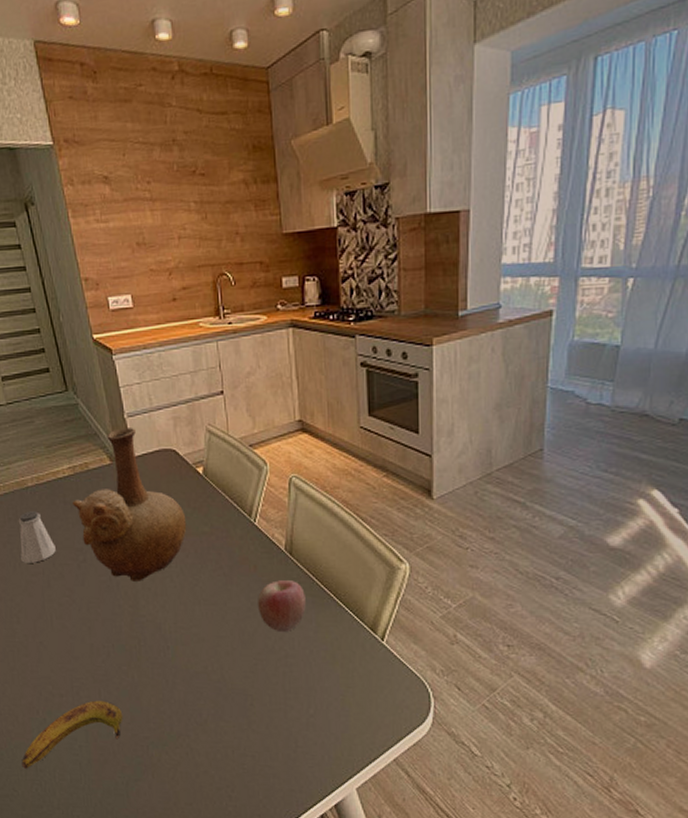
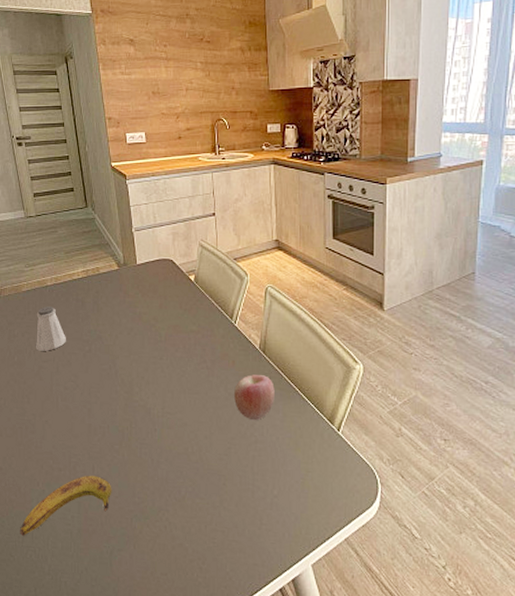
vase: present [71,428,187,581] -> none [83,240,178,371]

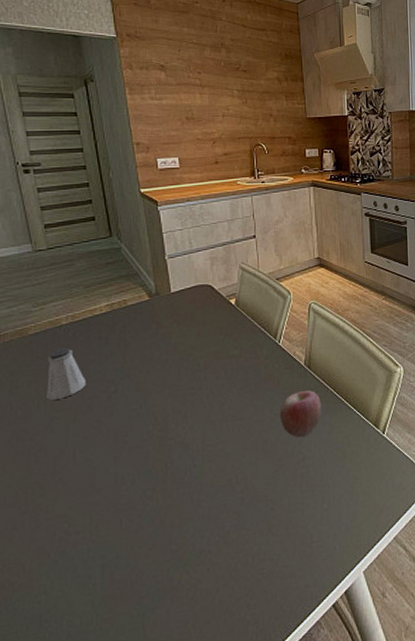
banana: present [20,475,112,536] -> none [23,530,144,623]

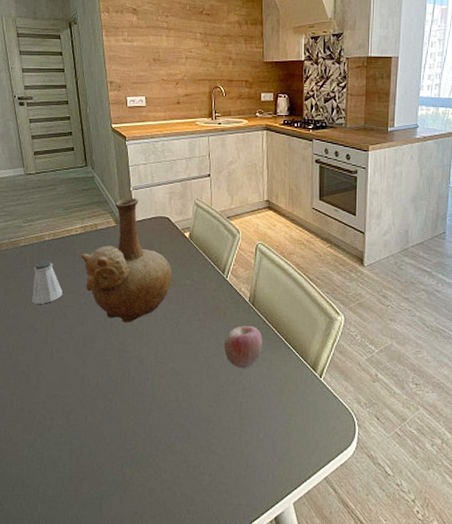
vase: none [107,267,218,407] -> present [80,198,173,323]

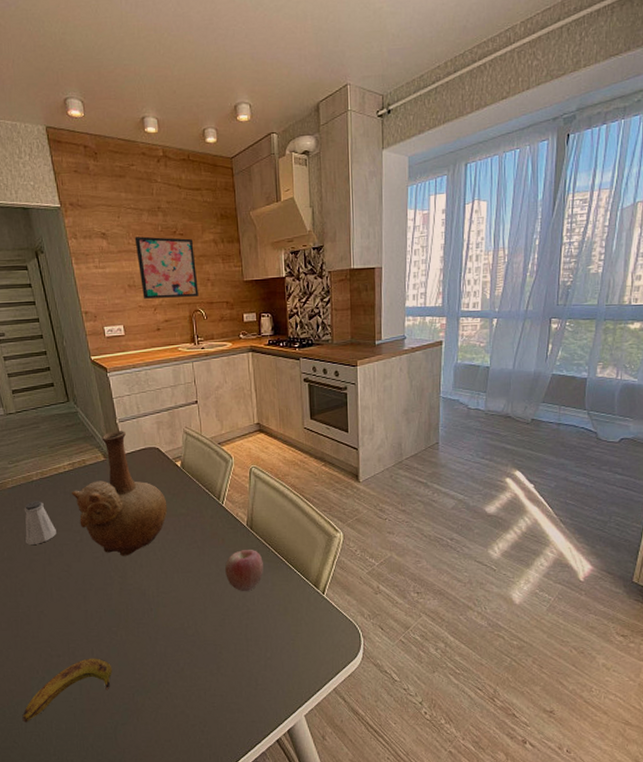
banana: none [10,423,104,485] -> present [22,658,113,722]
wall art: none [163,14,220,74] -> present [134,236,199,299]

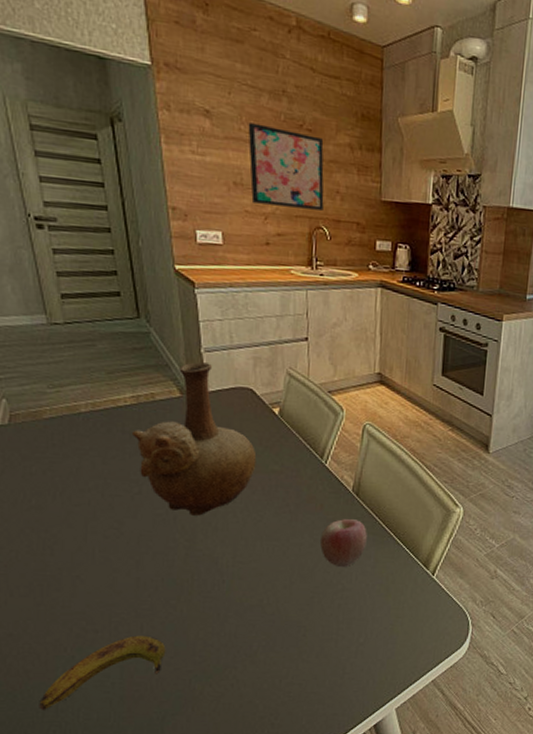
saltshaker: present [23,501,56,545] -> none [63,438,107,493]

